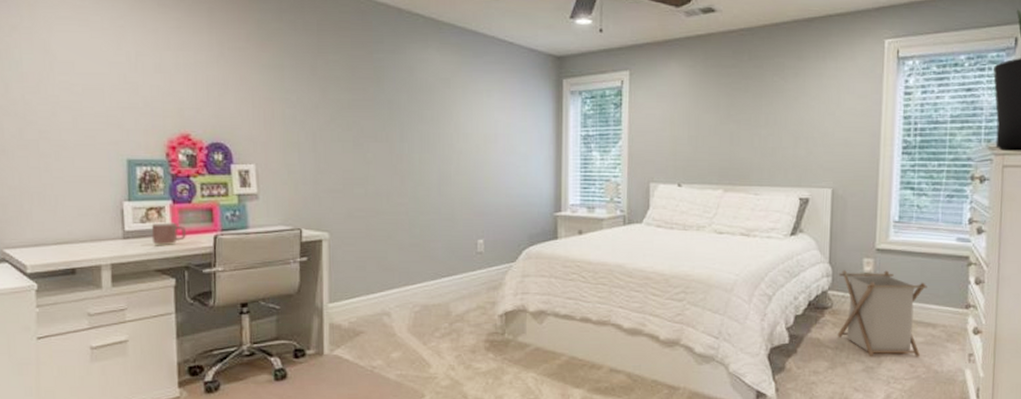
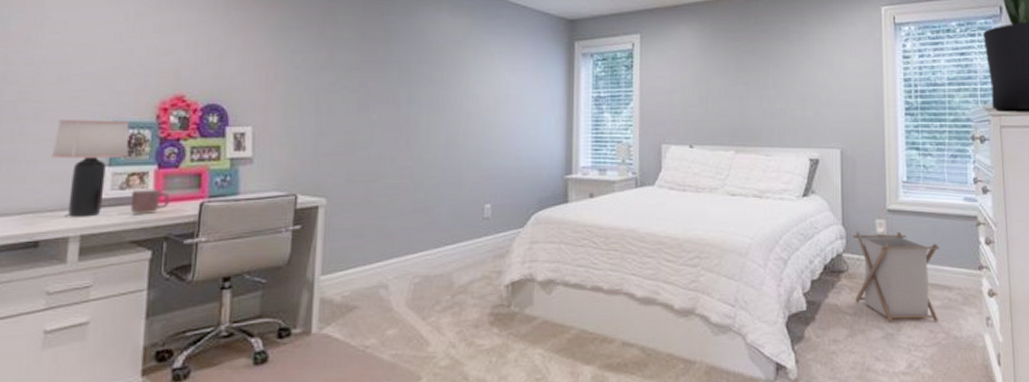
table lamp: none [76,157,145,248] -> present [51,120,129,217]

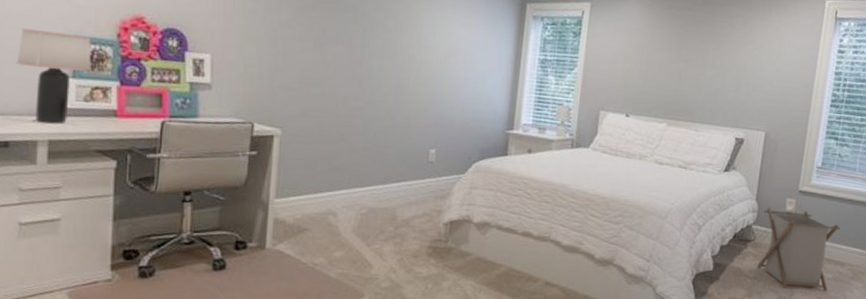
mug: present [130,189,169,215] -> none [94,103,132,127]

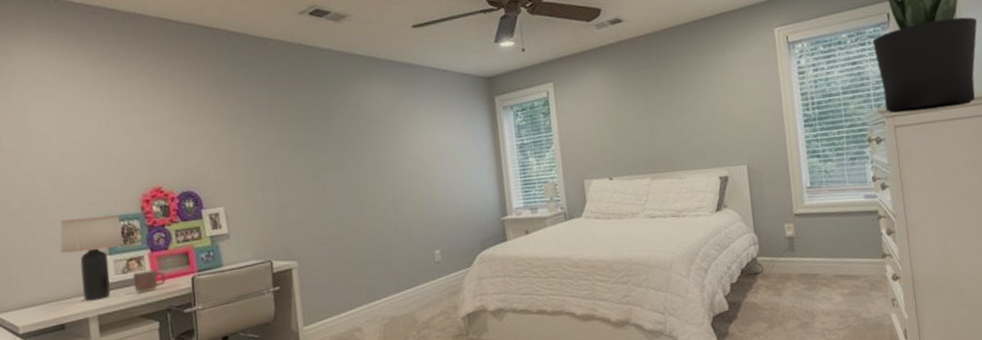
mug: none [94,103,132,127] -> present [132,269,166,294]
laundry basket: present [757,207,840,292] -> none [764,232,848,314]

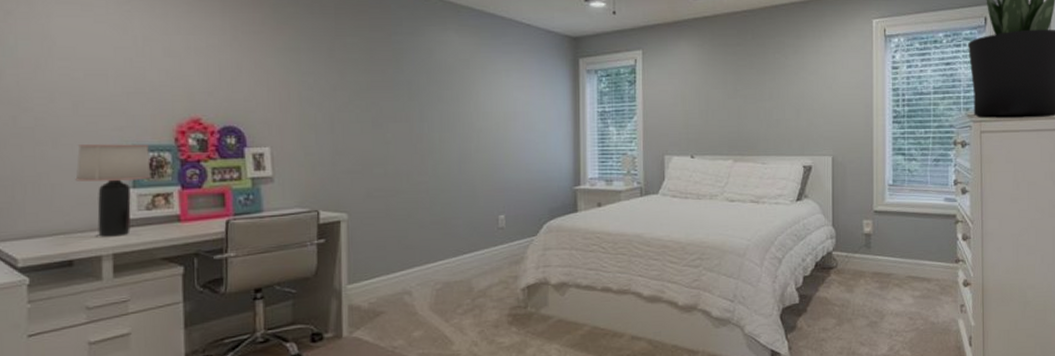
mug: present [132,269,166,294] -> none [157,208,196,234]

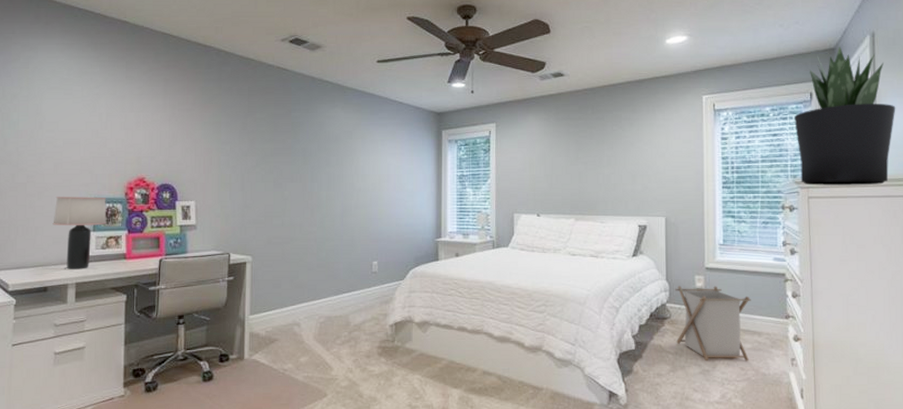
laundry basket: none [842,230,921,313] -> present [675,286,751,362]

